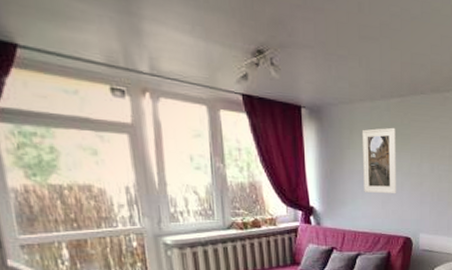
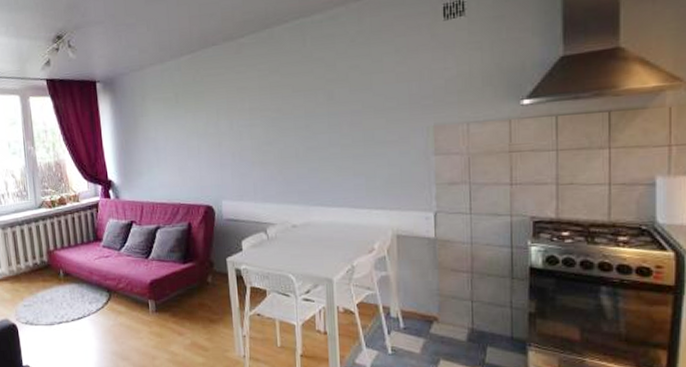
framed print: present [361,127,396,194] -> none [153,87,193,160]

